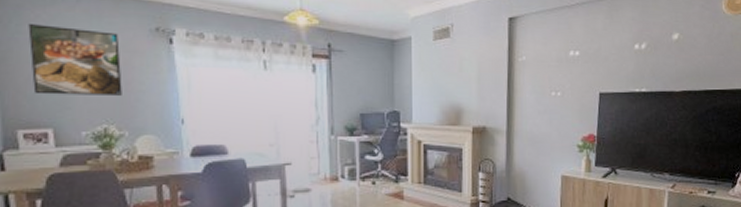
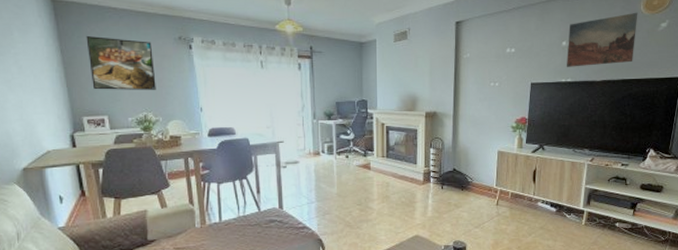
wall art: none [640,12,720,75] -> present [567,12,638,67]

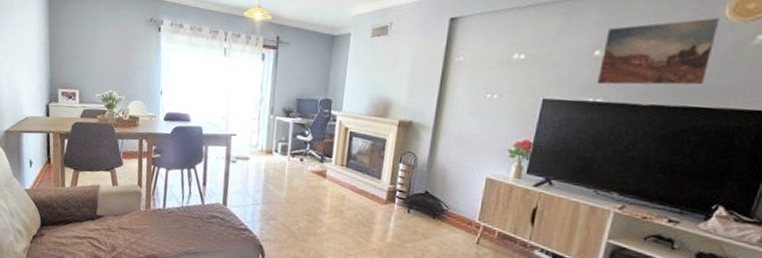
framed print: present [86,36,156,90] -> none [70,14,126,69]

